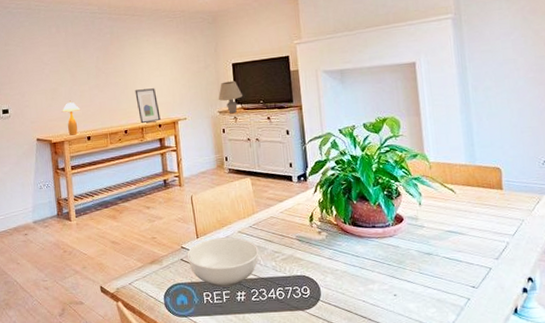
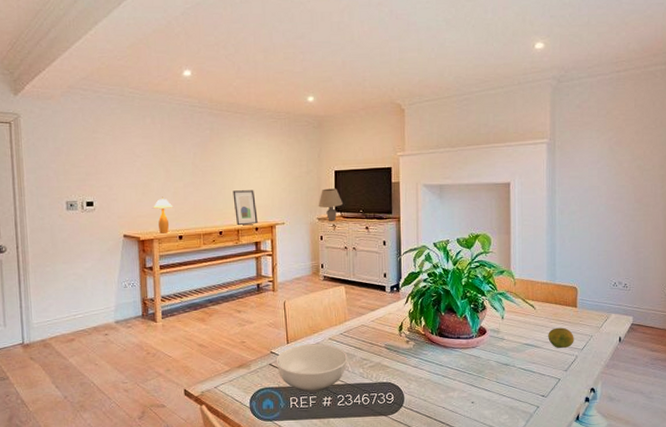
fruit: none [472,212,503,235] -> present [548,327,574,349]

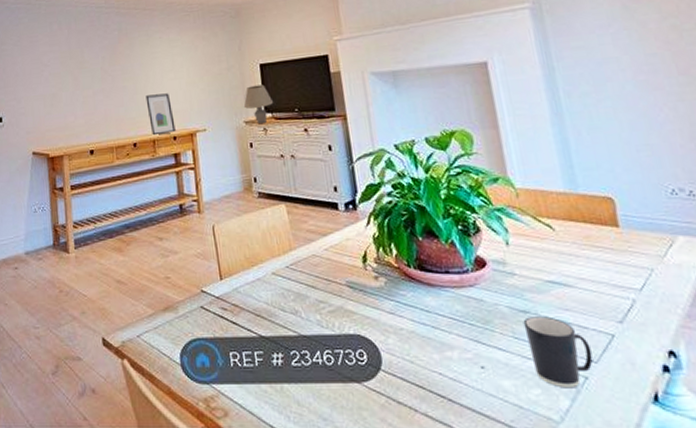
table lamp: present [152,197,173,234] -> none [61,107,83,149]
bowl: present [276,343,348,393] -> none [208,280,299,347]
mug: none [504,367,544,414] -> present [523,316,593,388]
fruit: present [548,327,574,349] -> none [581,256,626,289]

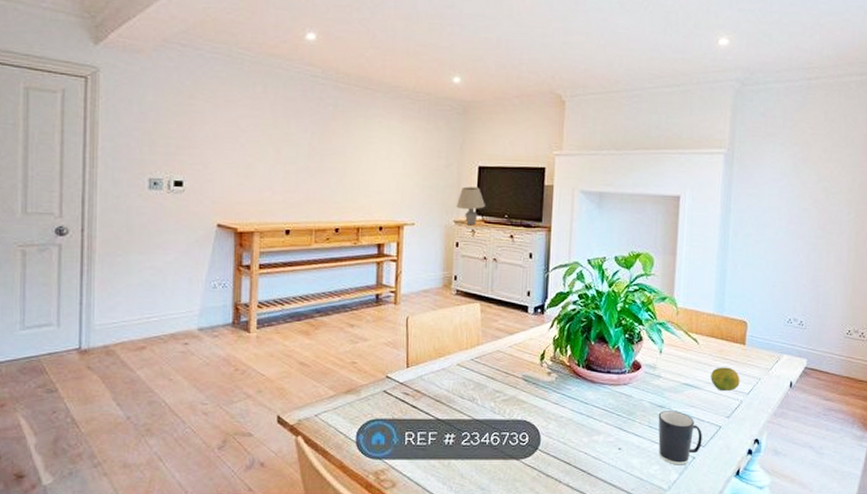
picture frame: present [145,93,176,136] -> none [355,181,383,224]
fruit: none [581,256,626,289] -> present [711,367,740,392]

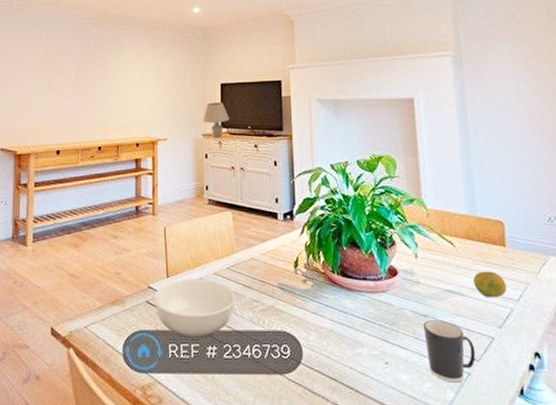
bowl: none [391,369,478,428] -> present [154,279,236,340]

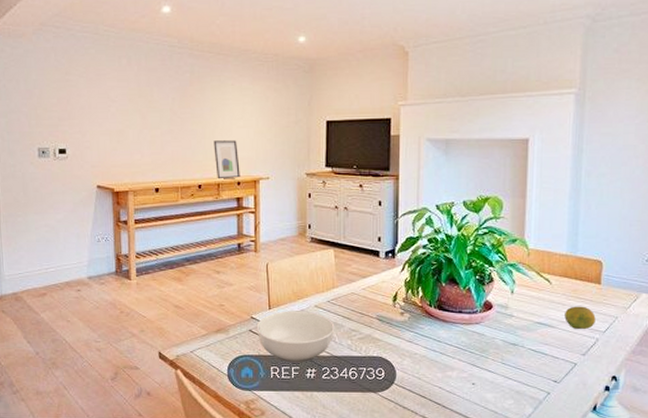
picture frame: none [114,103,139,141] -> present [213,140,240,179]
table lamp: present [203,102,229,138] -> none [306,140,334,177]
mug: present [423,320,476,383] -> none [511,348,557,400]

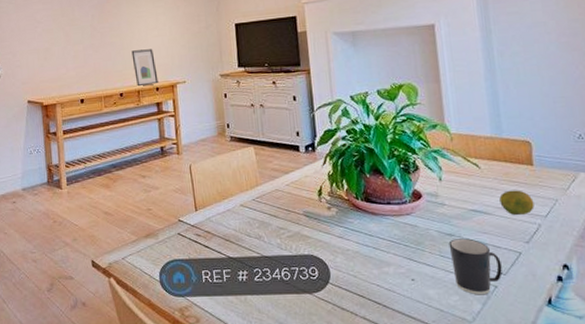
bowl: present [256,311,335,363] -> none [184,211,263,266]
mug: none [511,348,557,400] -> present [448,238,502,295]

